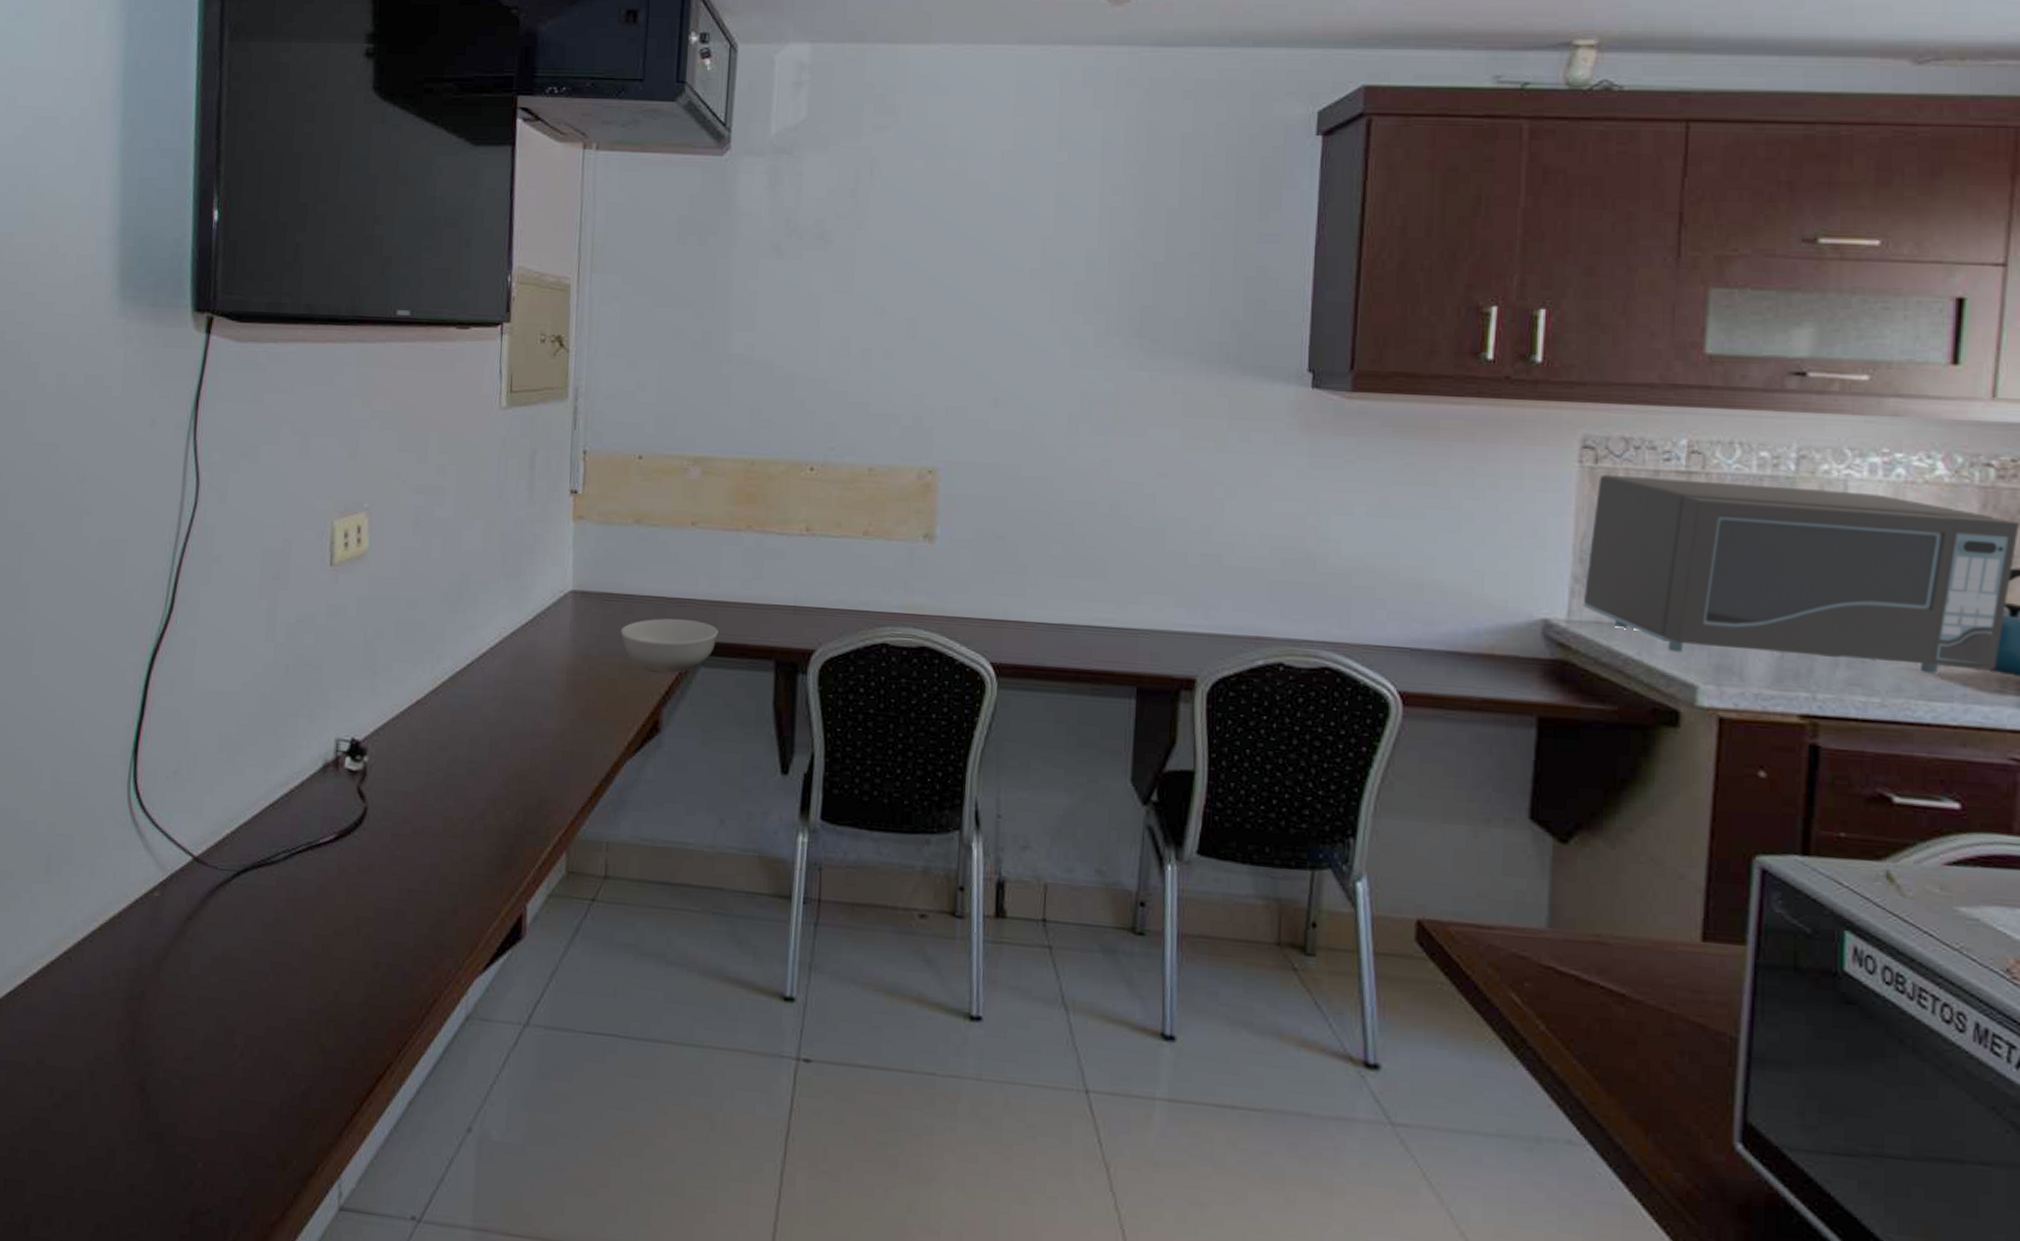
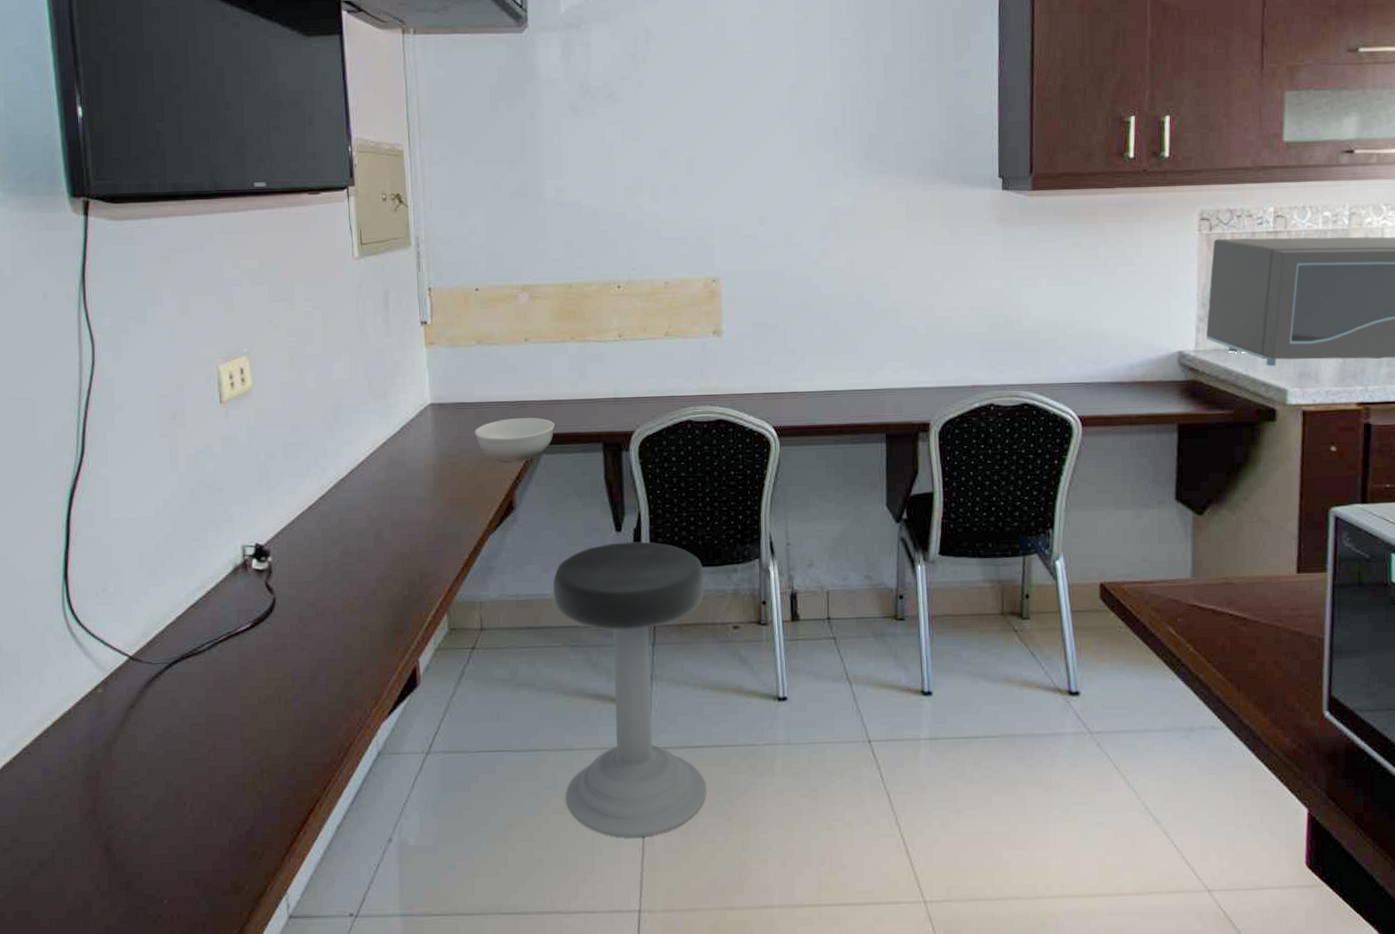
stool: none [688,788,887,1175] -> present [552,541,707,838]

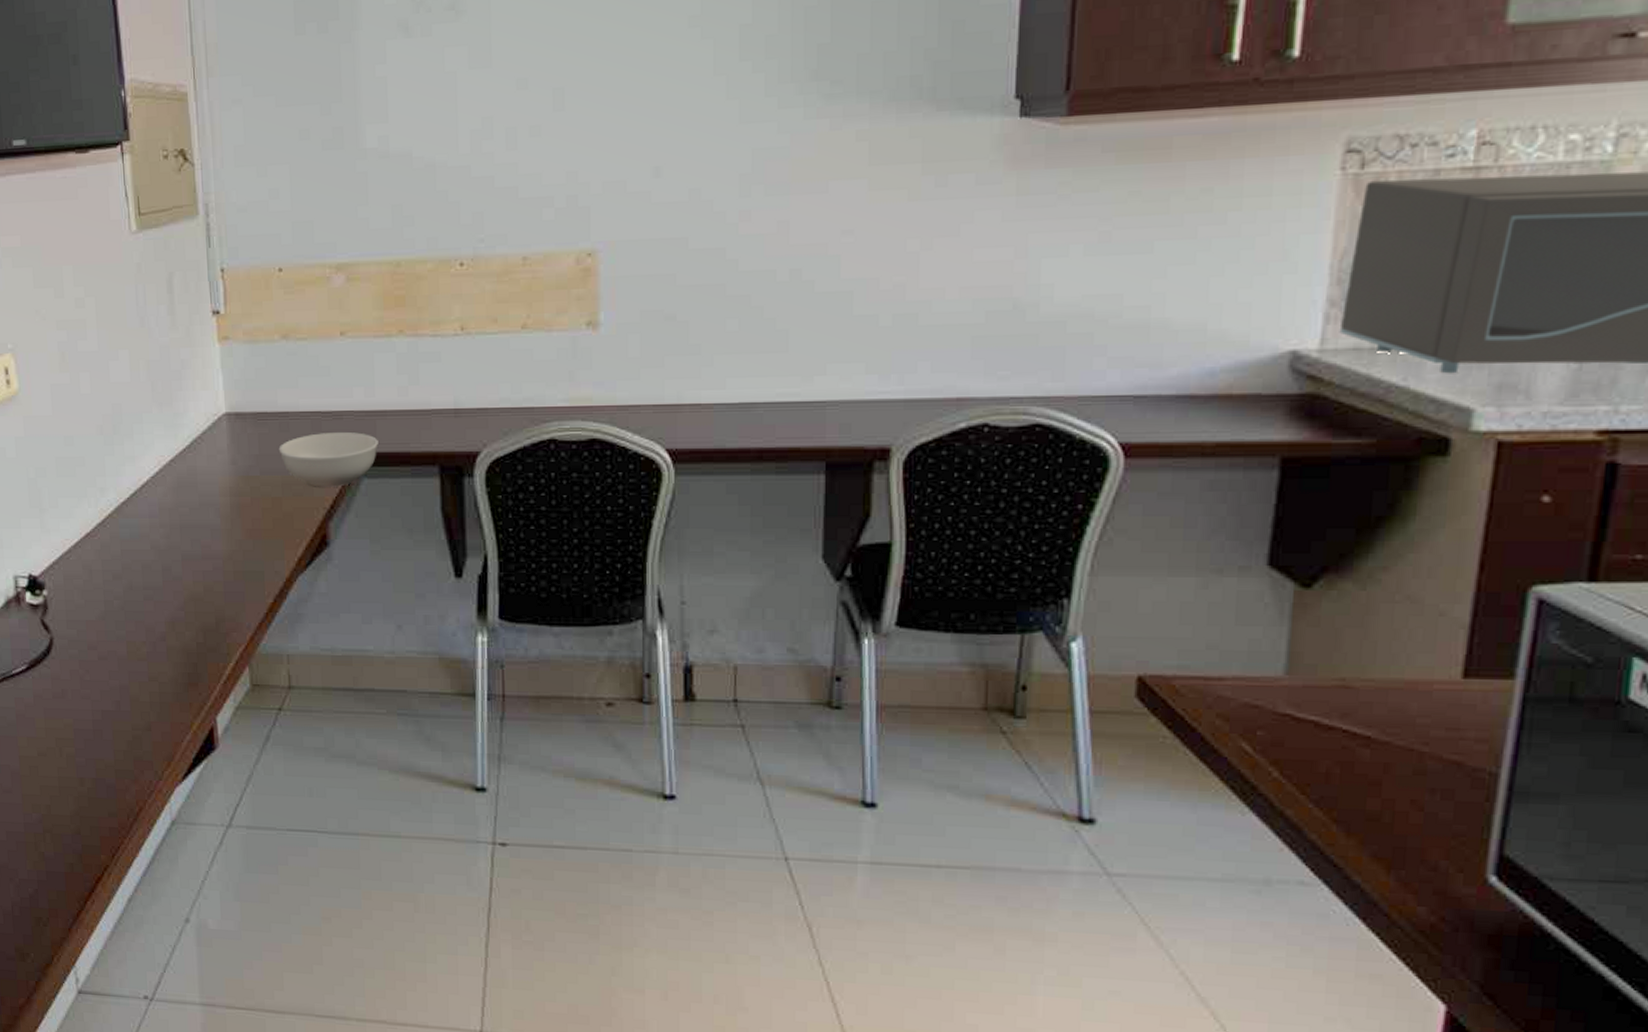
stool: present [552,541,707,838] -> none [376,591,569,947]

